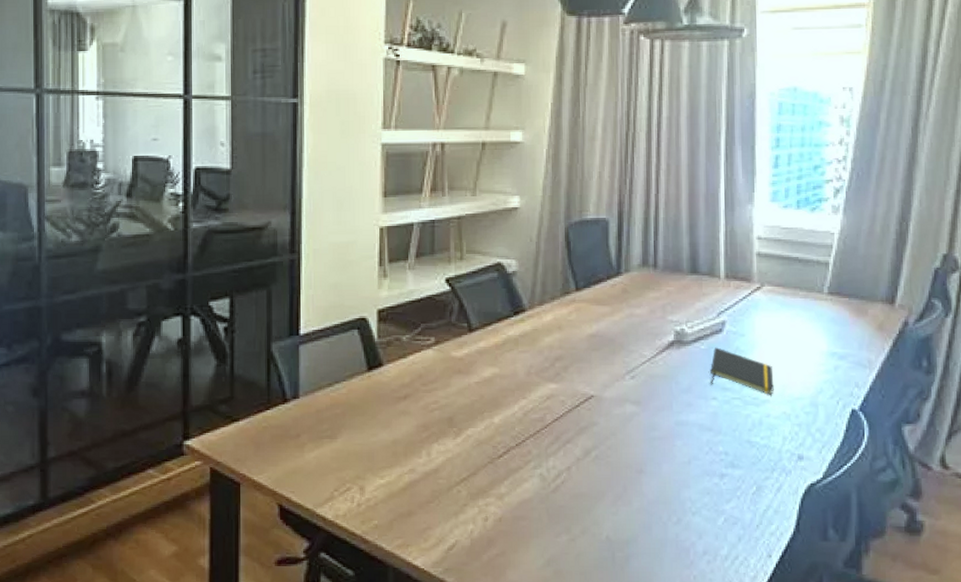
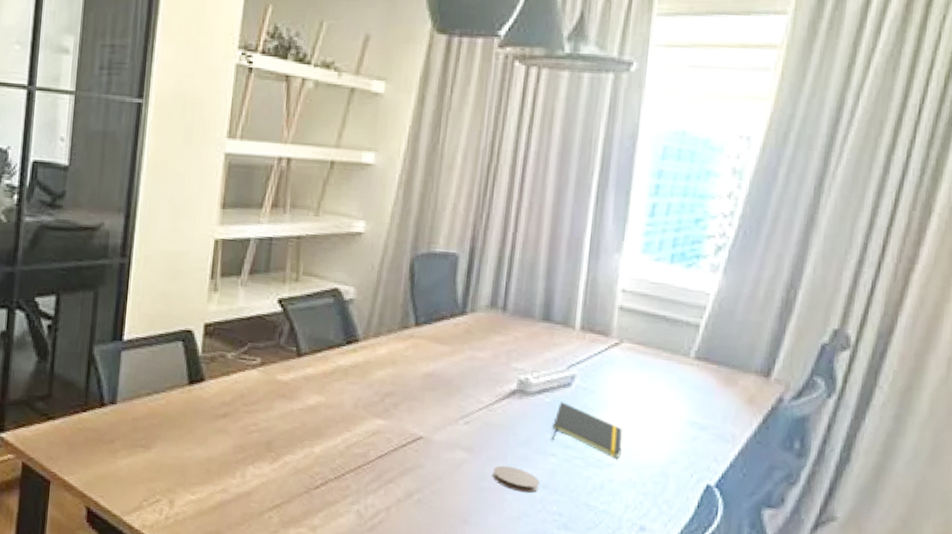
coaster: none [661,414,705,437] -> present [492,465,540,493]

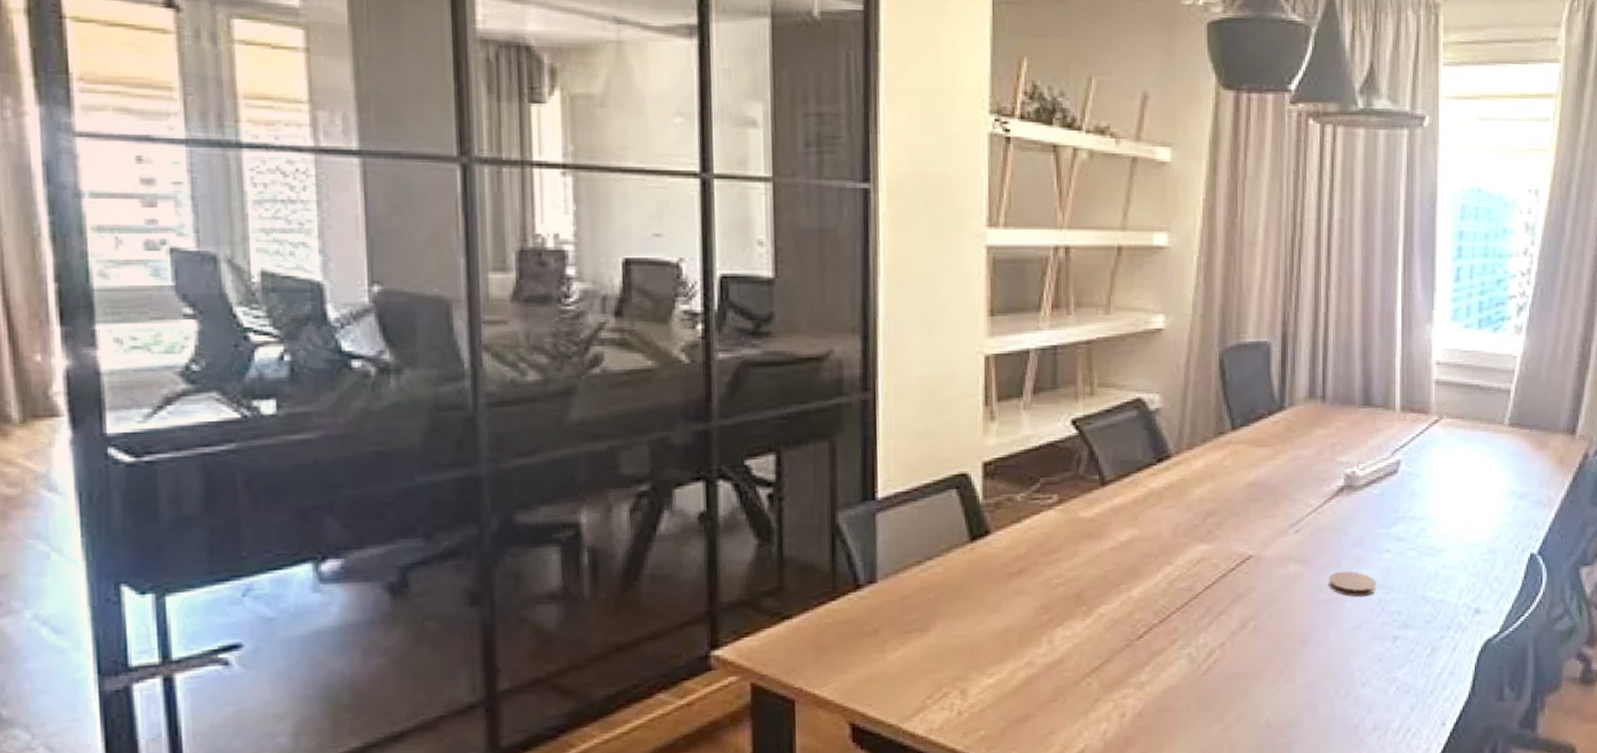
notepad: present [552,402,622,459] -> none [1384,491,1451,543]

